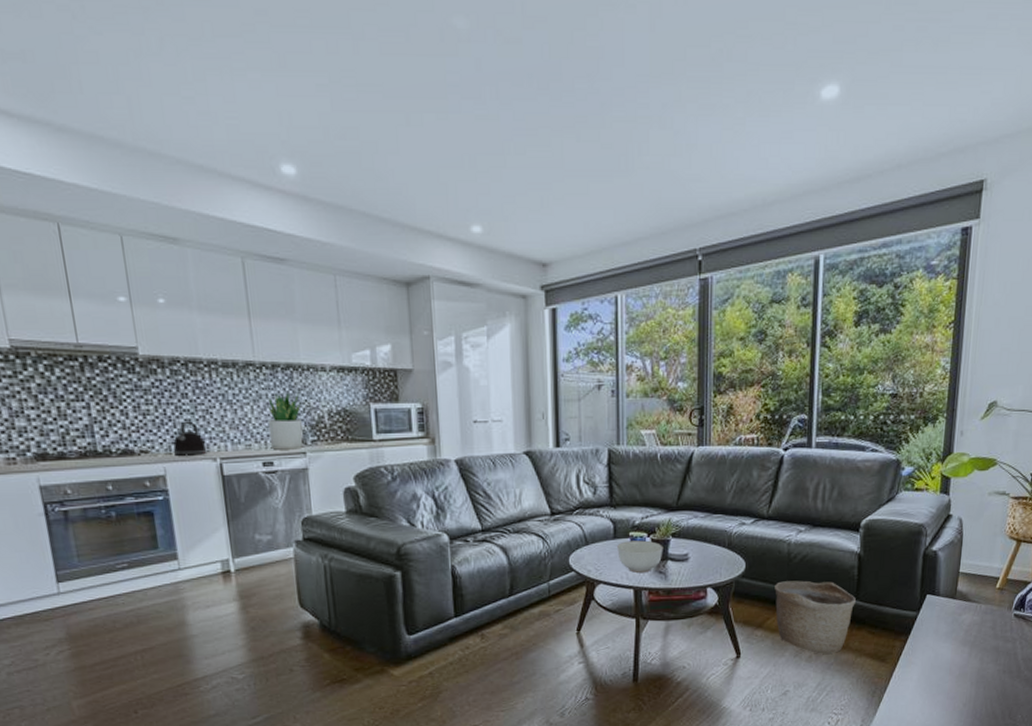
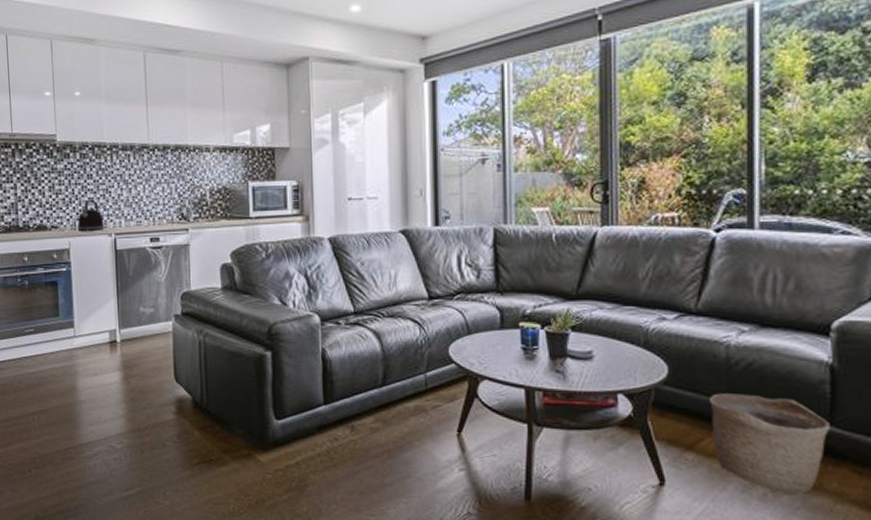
planter: present [267,392,303,450] -> none [156,172,187,226]
bowl: present [617,540,663,573] -> none [505,332,561,371]

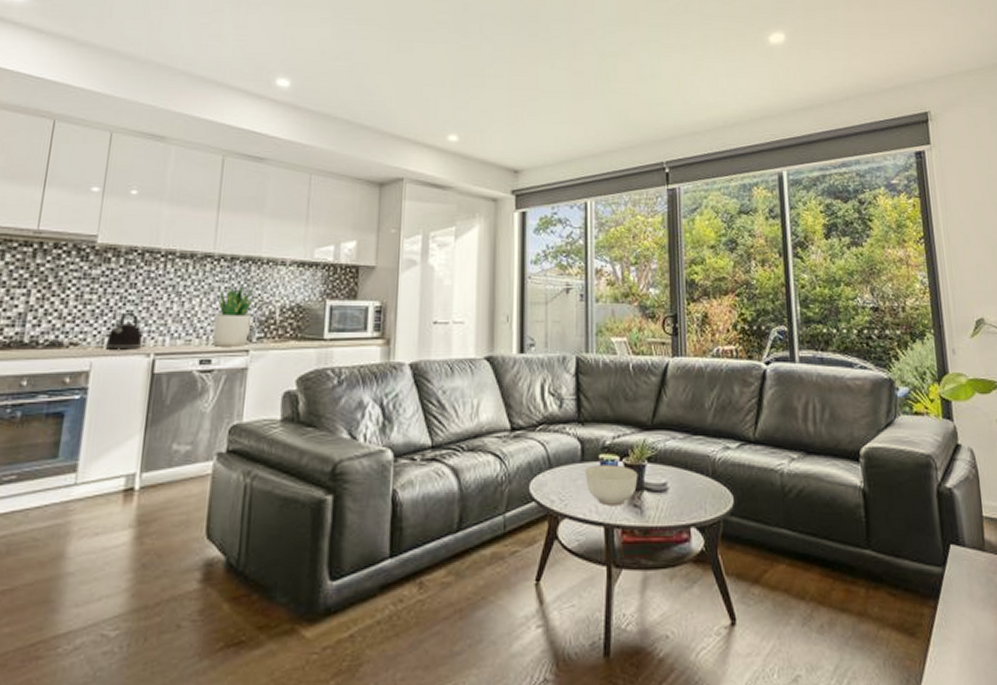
planter: none [156,172,187,226] -> present [212,286,255,347]
bowl: none [505,332,561,371] -> present [585,465,638,507]
basket: present [710,393,830,494] -> none [770,521,868,623]

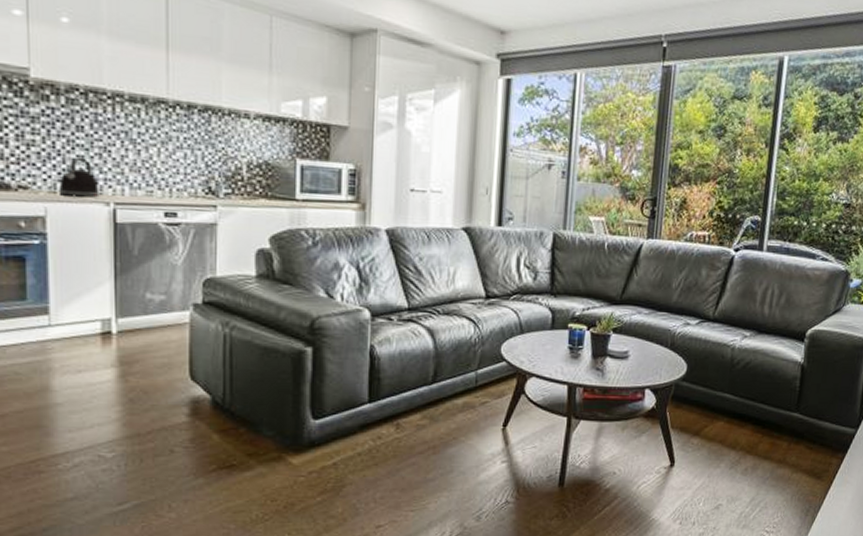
planter: present [212,286,255,347] -> none [175,137,217,202]
bowl: present [585,465,638,507] -> none [554,333,603,369]

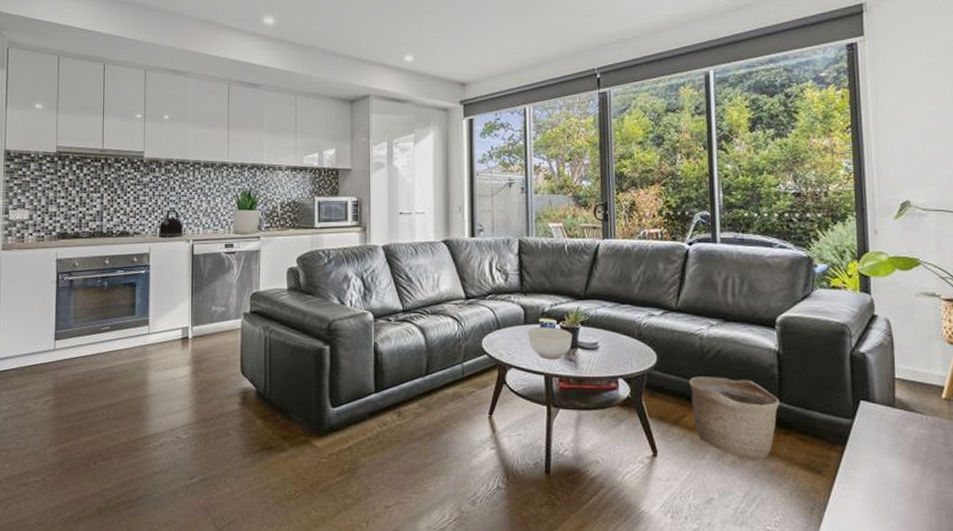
planter: none [175,137,217,202] -> present [232,187,260,234]
bowl: none [554,333,603,369] -> present [528,327,573,360]
basket: none [714,388,796,467] -> present [689,376,779,460]

